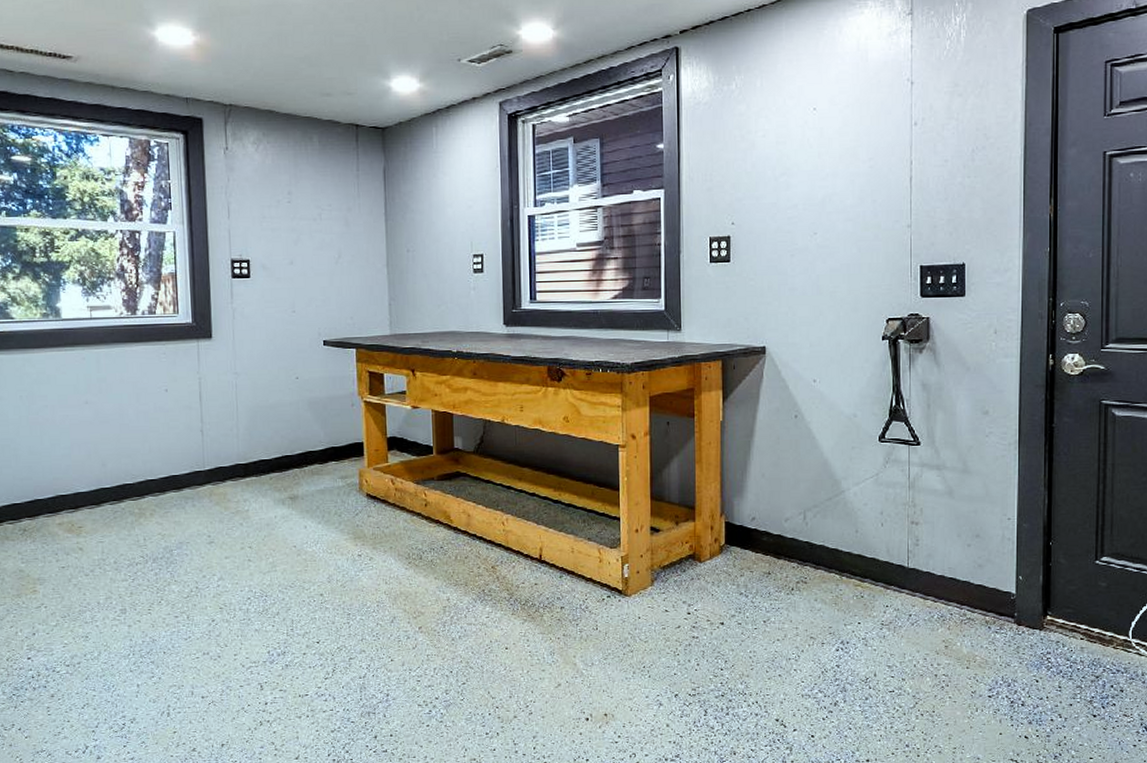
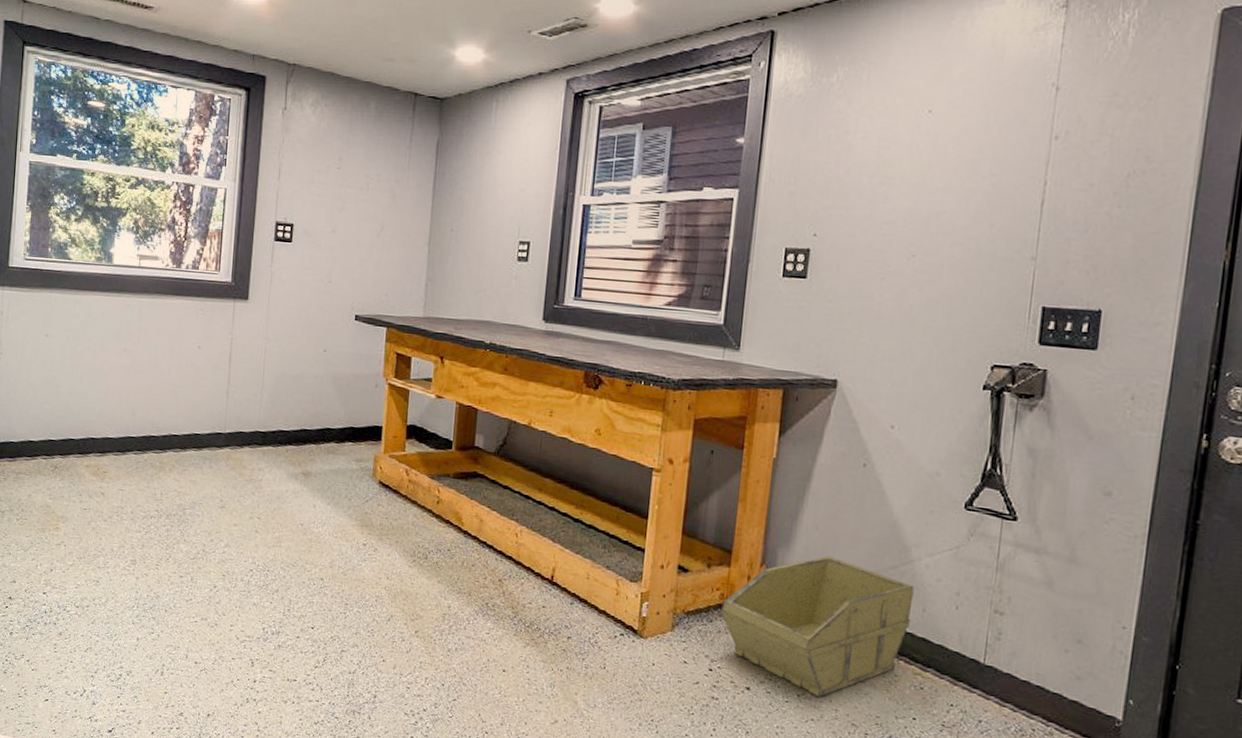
storage bin: none [692,498,847,620] -> present [721,555,914,697]

